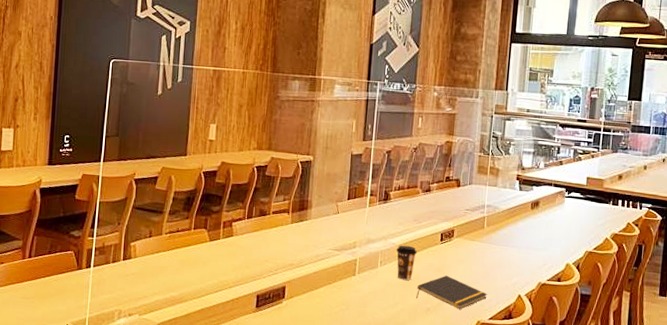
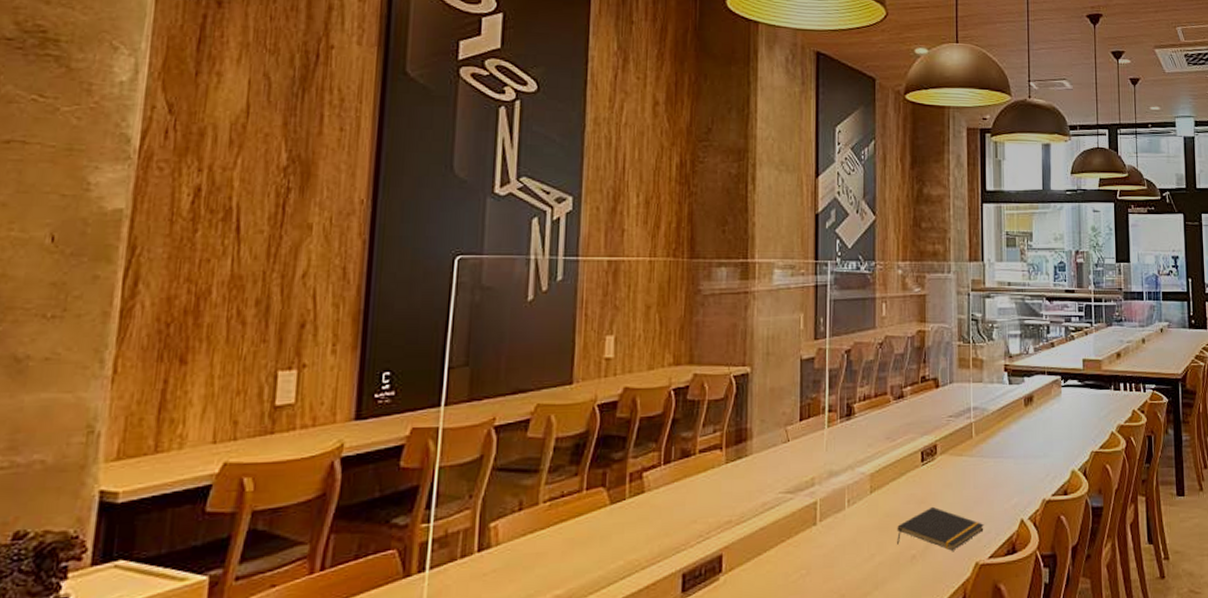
coffee cup: present [397,245,417,280] -> none [868,473,893,521]

